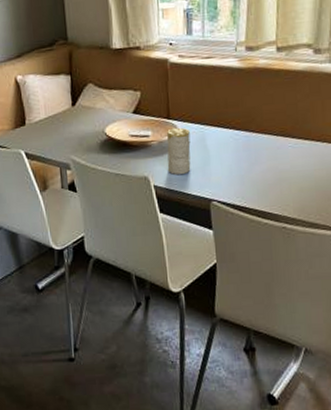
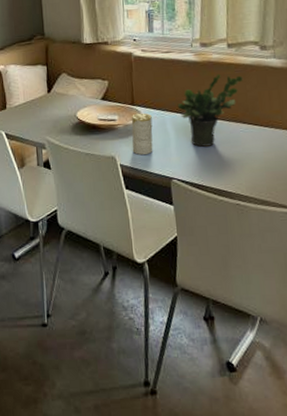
potted plant: none [218,81,294,165] -> present [177,73,243,147]

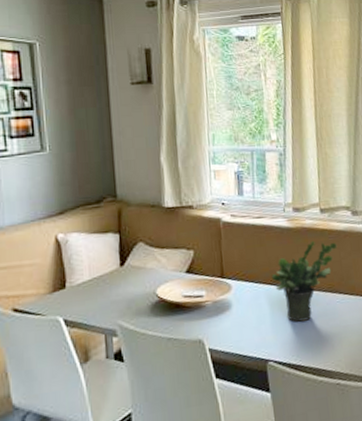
candle: present [131,112,153,155] -> none [221,286,246,336]

